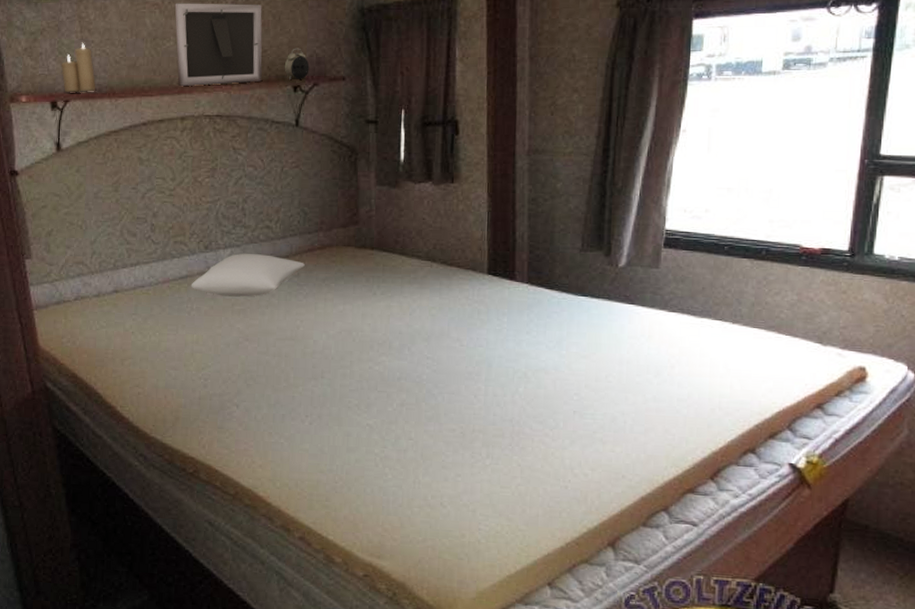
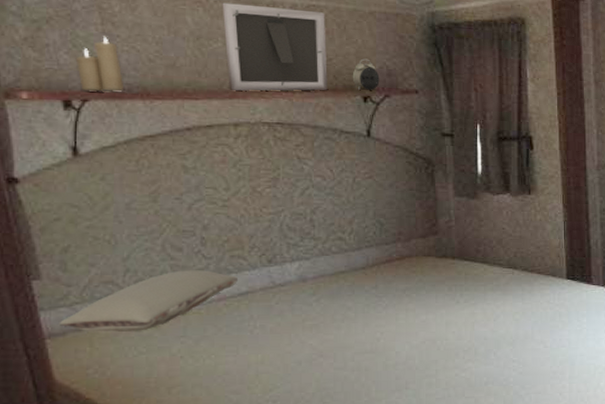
pillow: none [43,254,179,307] -> present [58,270,238,332]
pillow: present [191,254,305,297] -> none [252,267,383,312]

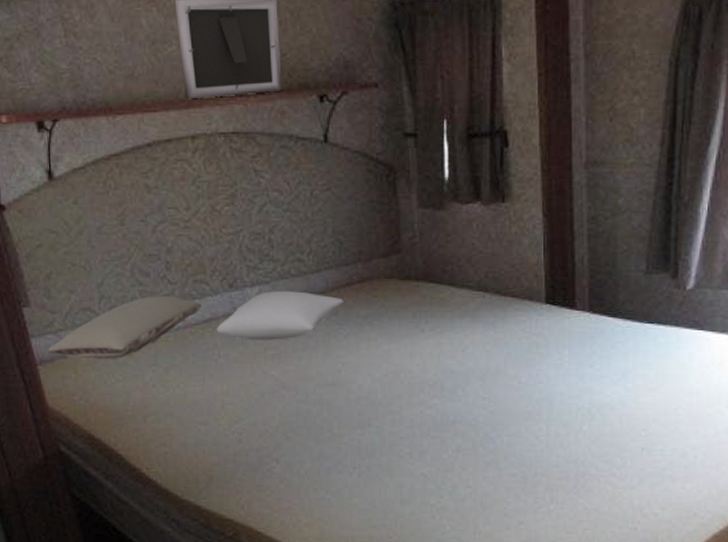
candle: present [75,36,125,91] -> none [44,49,89,111]
pillow: none [252,267,383,312] -> present [216,291,343,340]
alarm clock: present [352,58,380,90] -> none [307,50,336,88]

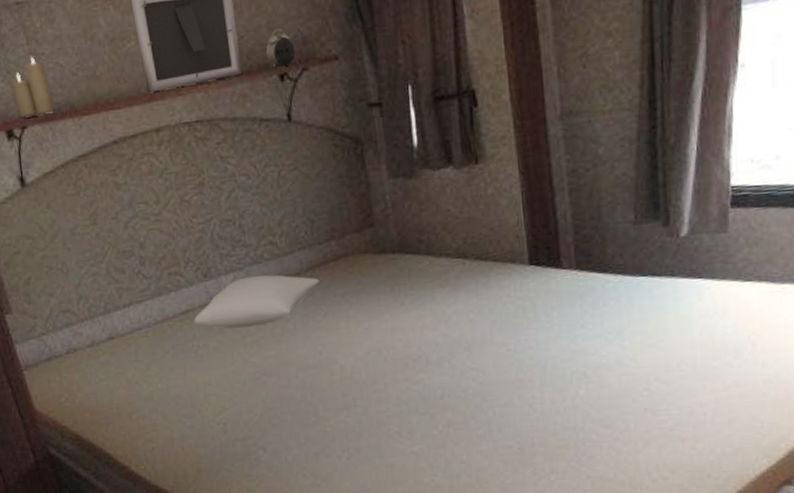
candle: none [44,49,89,111] -> present [10,56,55,118]
pillow: present [47,296,201,359] -> none [31,291,178,362]
alarm clock: none [307,50,336,88] -> present [265,28,296,67]

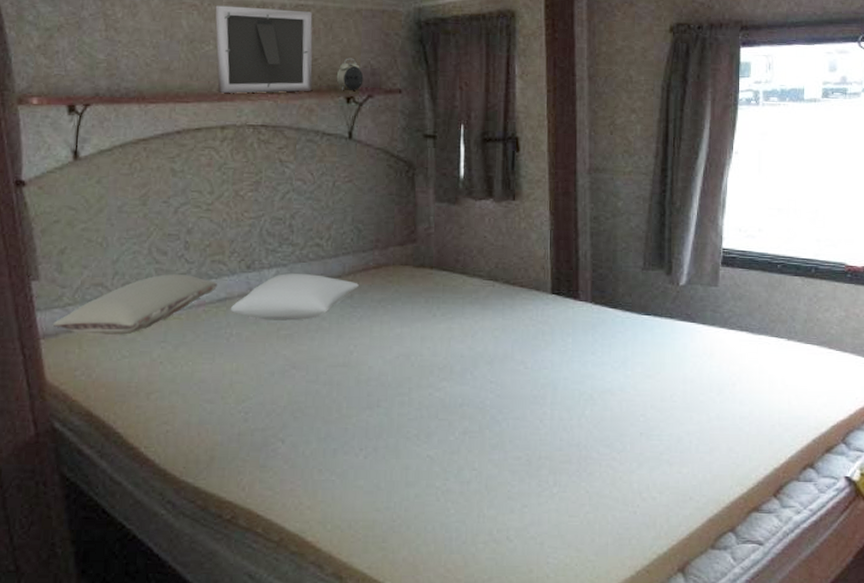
candle: present [10,56,55,118] -> none [80,42,123,96]
pillow: none [31,291,178,362] -> present [52,274,217,335]

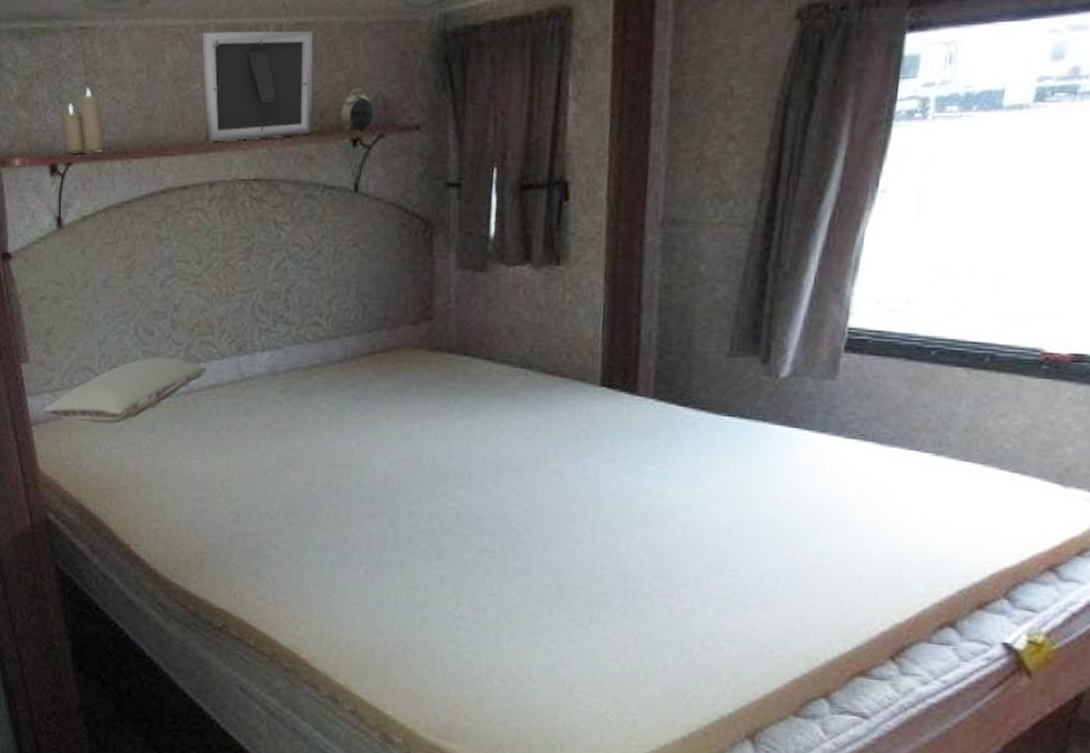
candle: none [80,42,123,96] -> present [61,87,105,153]
pillow: present [230,274,359,321] -> none [220,357,363,413]

